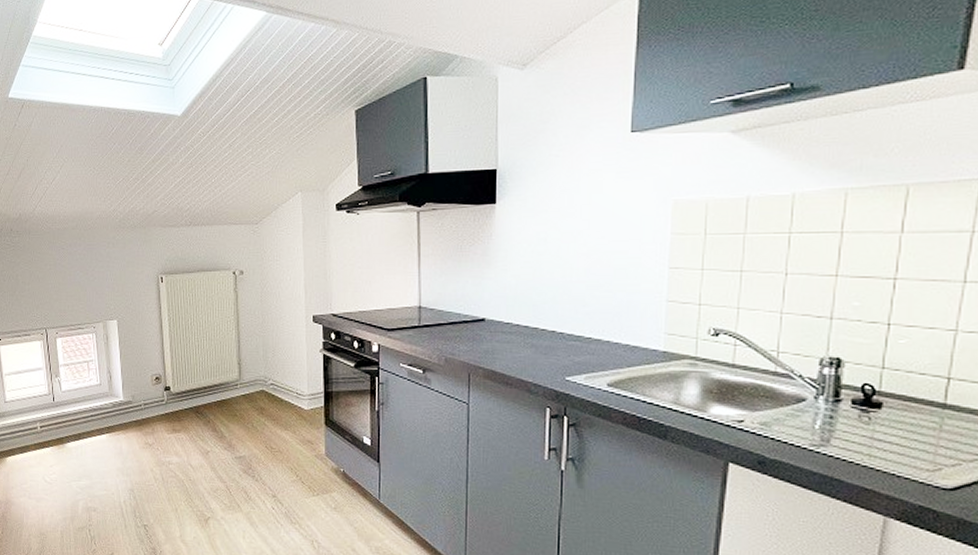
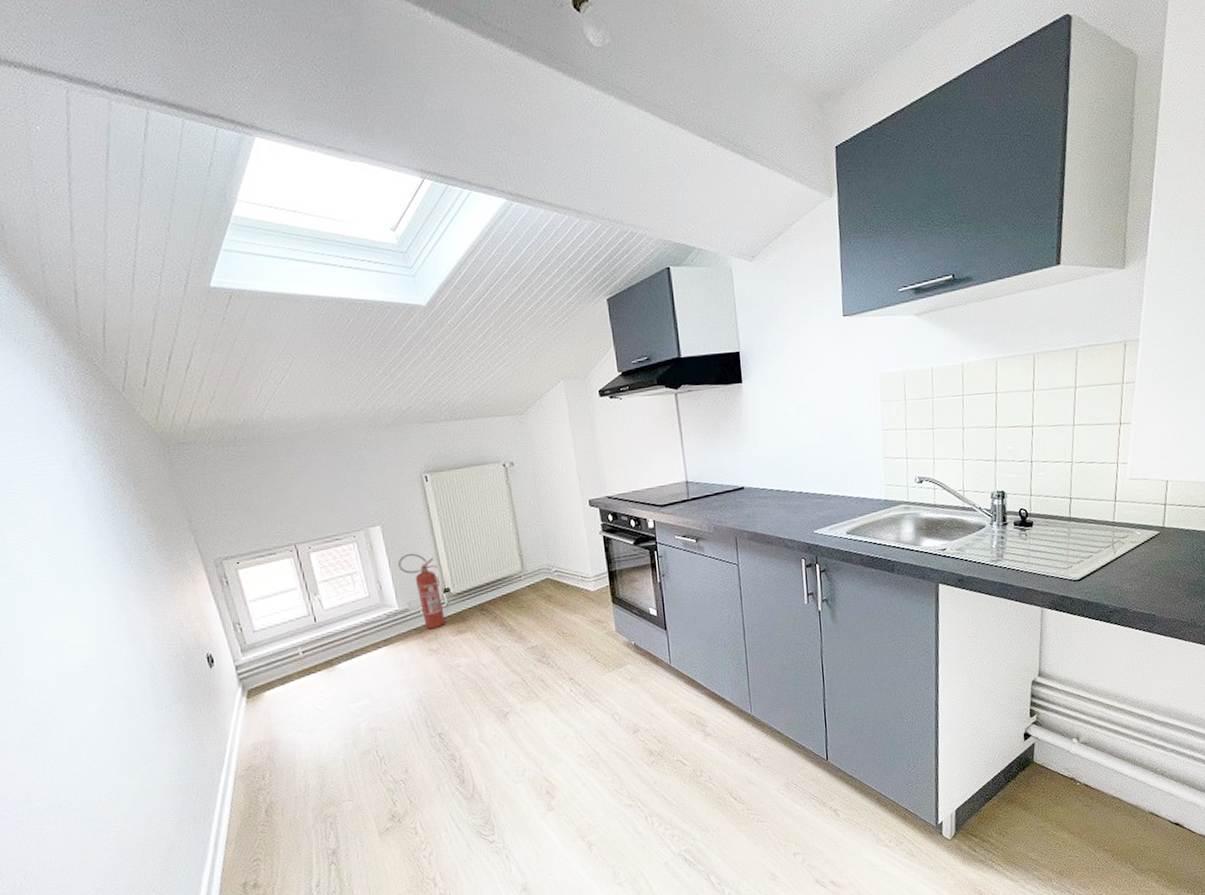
fire extinguisher: none [128,348,163,424] -> present [398,553,446,630]

